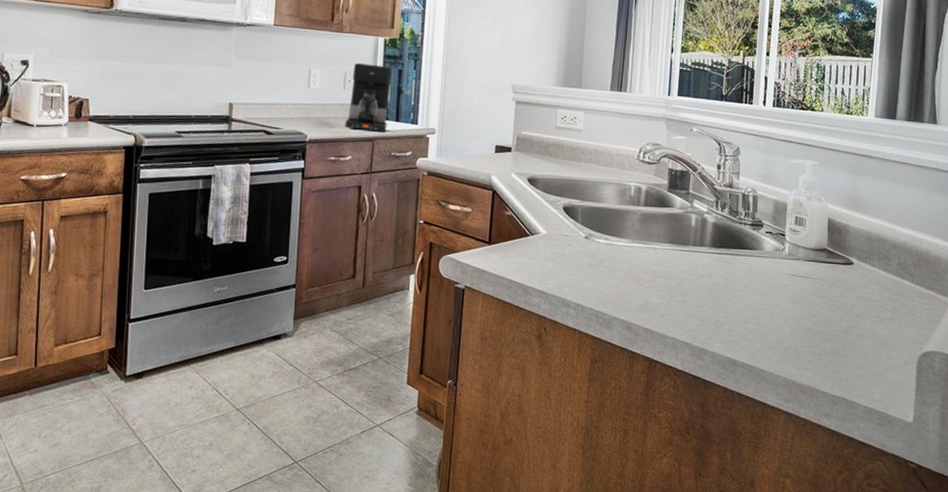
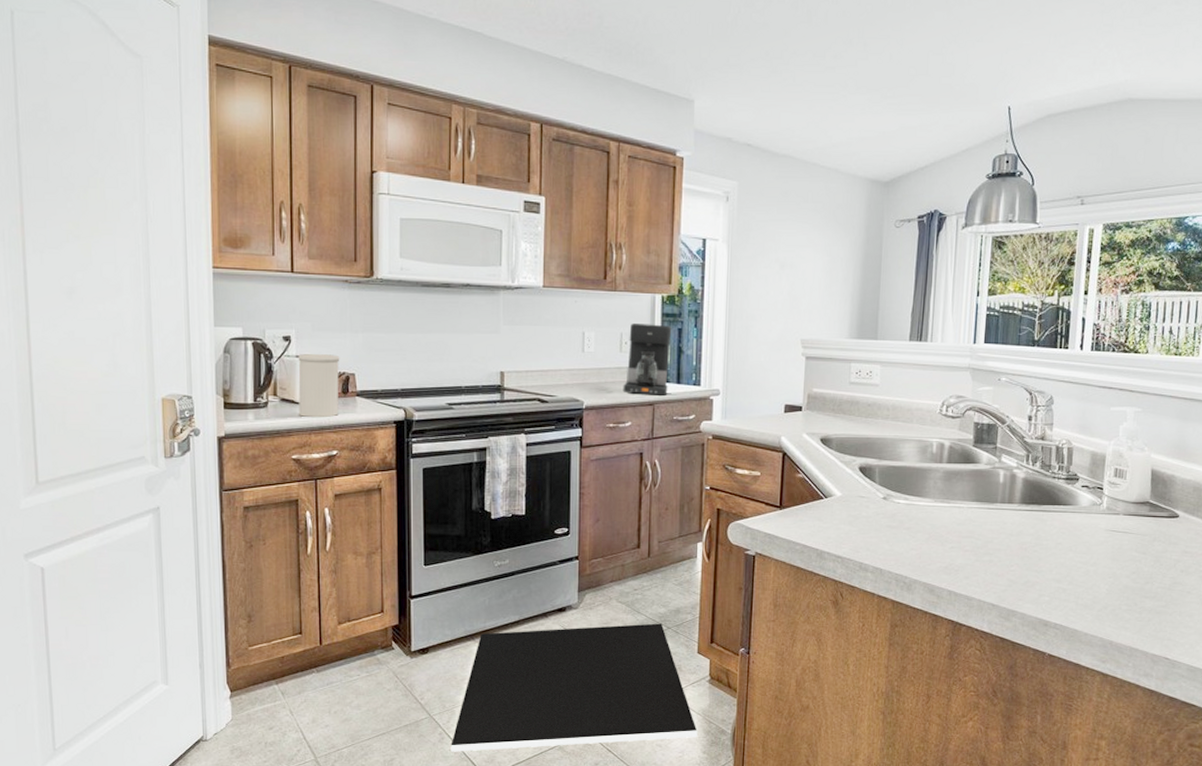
canister: none [31,78,76,141] -> present [298,354,340,418]
door mat: none [159,353,404,480] -> present [451,623,698,752]

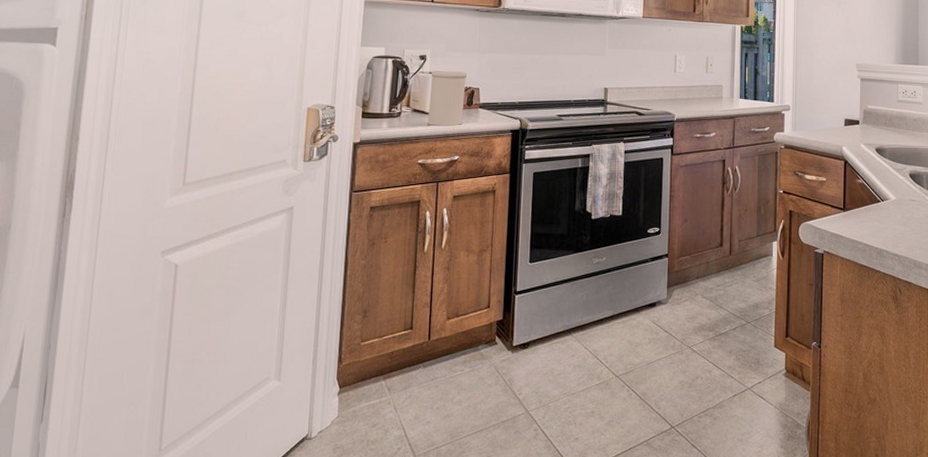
door mat: present [451,623,698,752] -> none [544,318,775,449]
coffee maker: present [623,324,672,397] -> none [708,49,750,111]

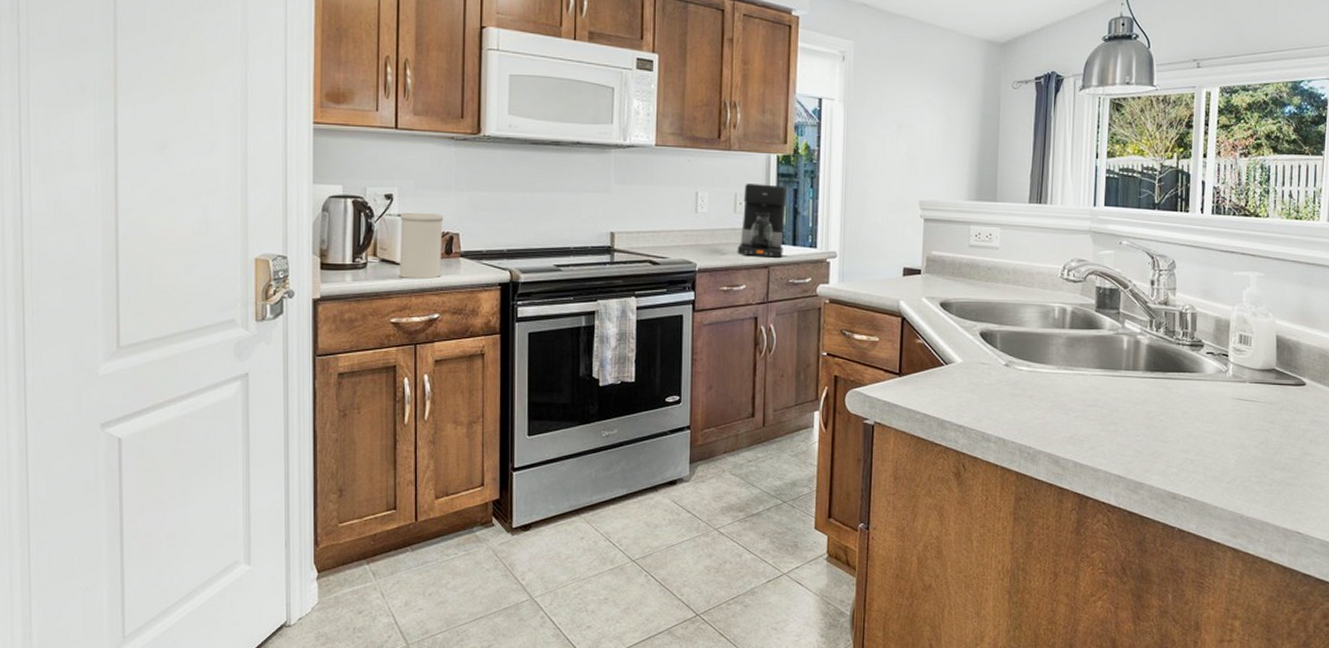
coffee maker: none [708,49,750,111] -> present [737,184,788,259]

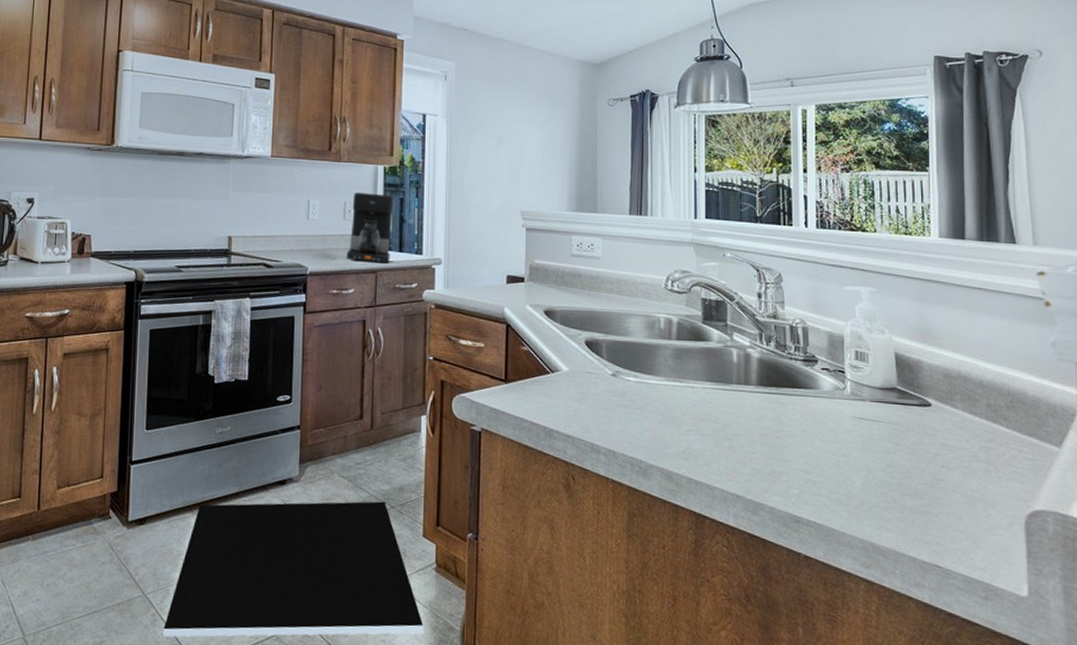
canister: present [400,213,444,280] -> none [36,215,78,278]
door mat: none [553,497,815,637] -> present [163,501,424,637]

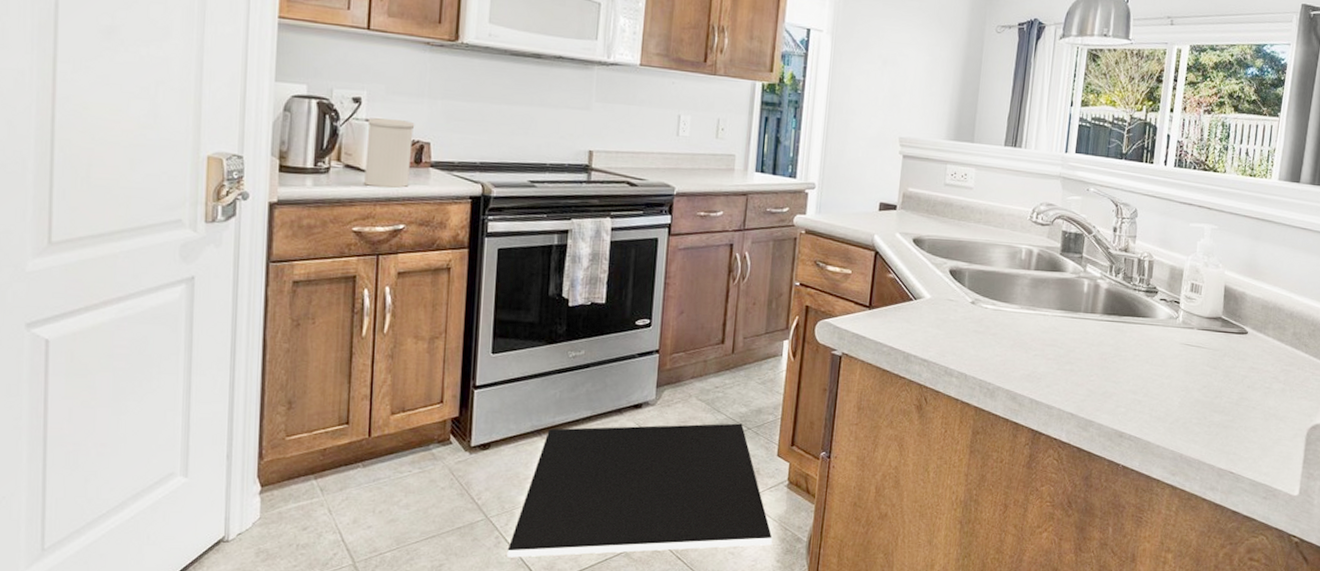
canister: none [36,215,78,278] -> present [364,118,415,189]
coffee maker: present [346,193,394,265] -> none [716,110,771,187]

